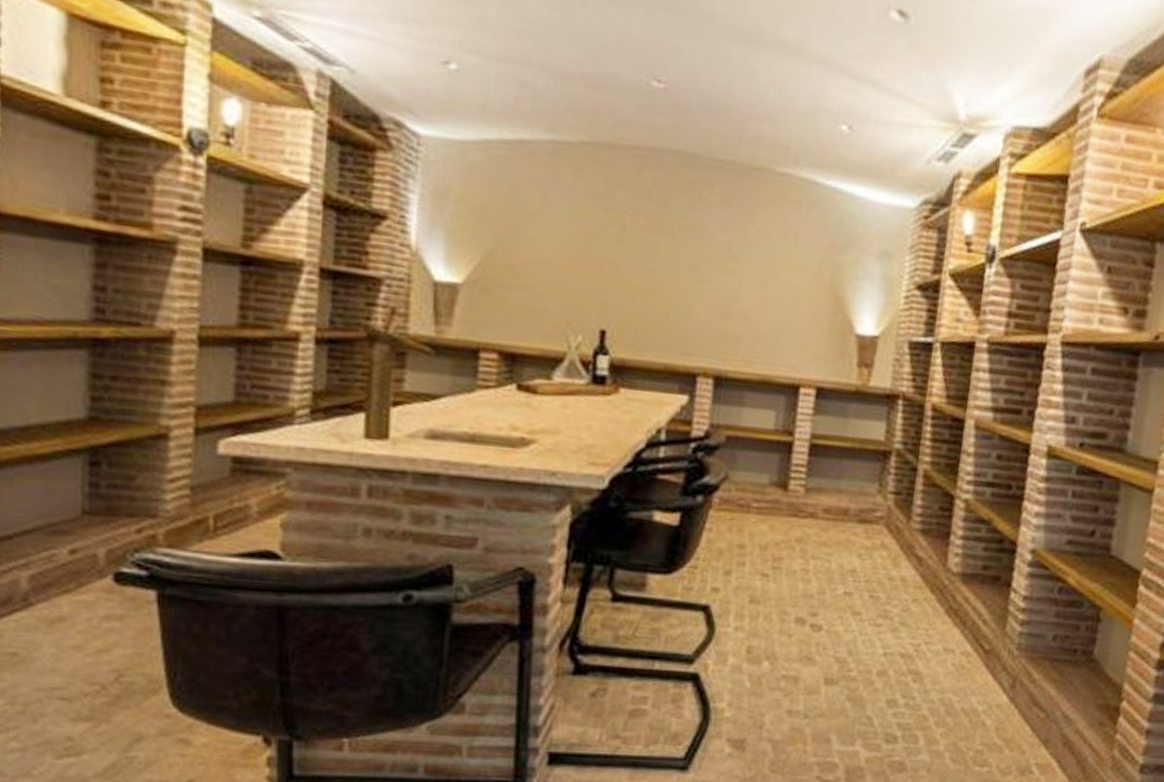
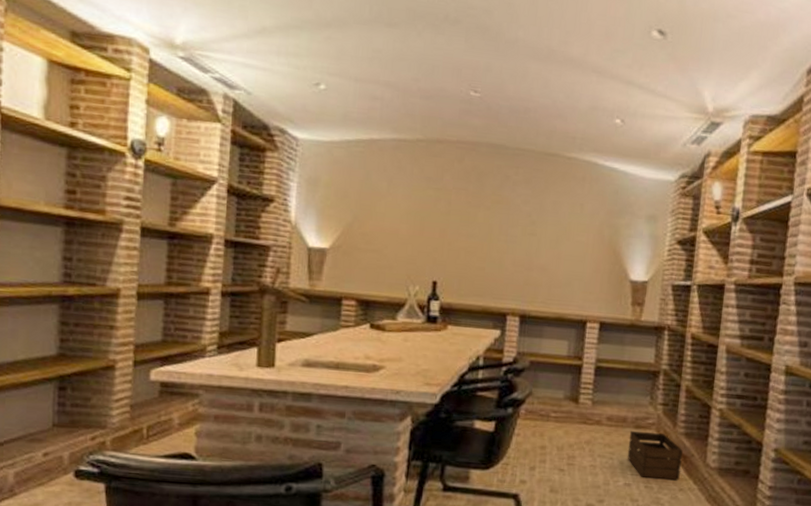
wooden crate: none [848,525,918,589] -> present [627,430,683,481]

